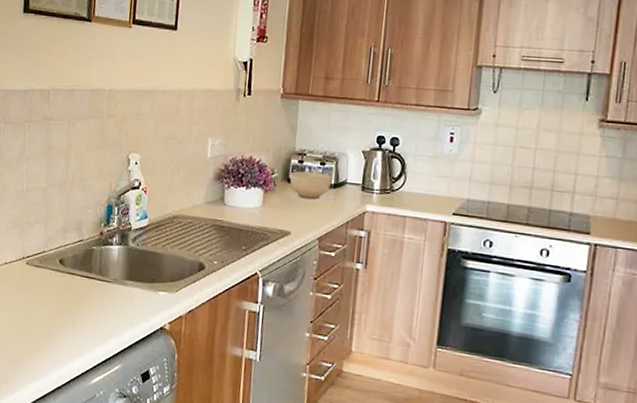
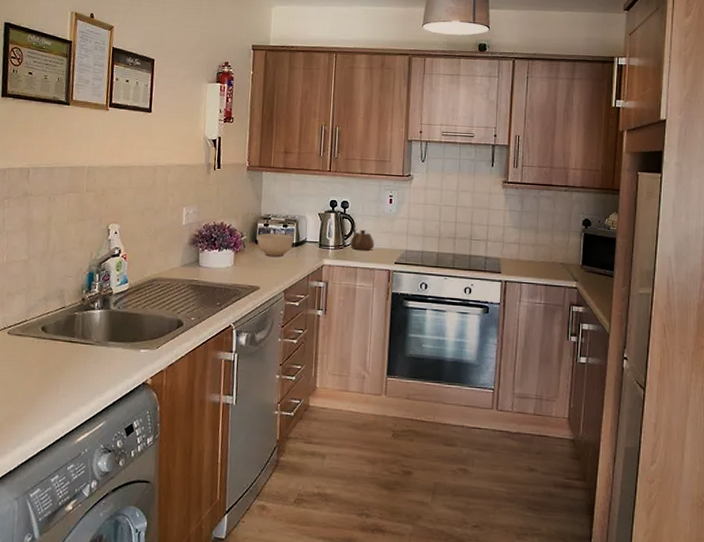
teapot: none [398,172,429,197] -> present [349,229,375,250]

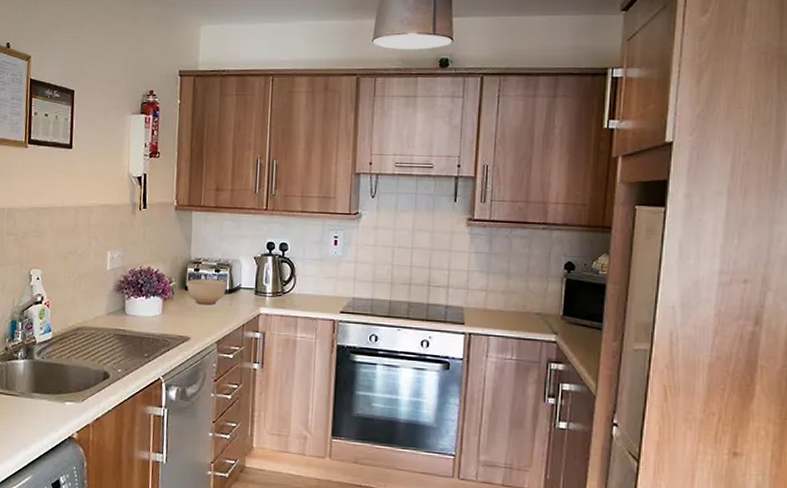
teapot: present [349,229,375,250] -> none [289,274,318,298]

